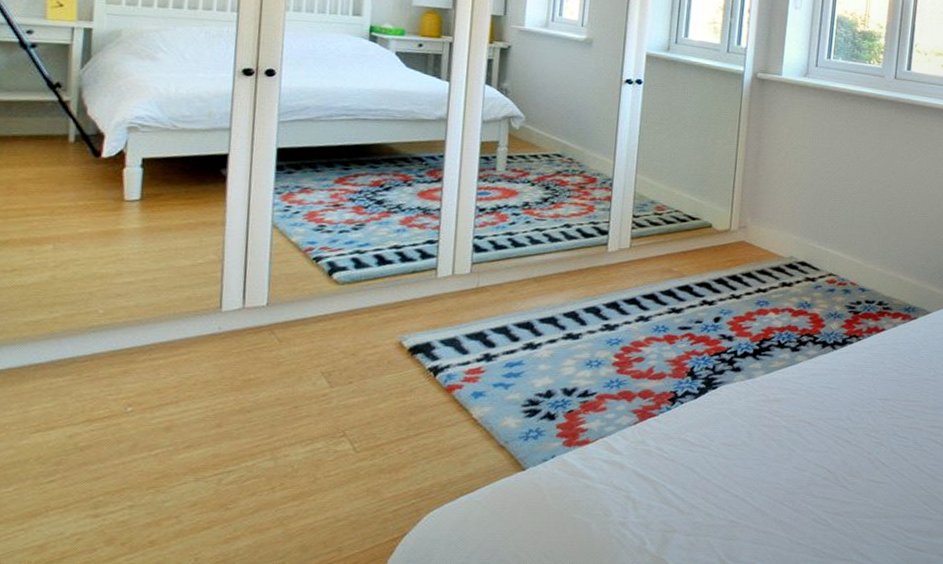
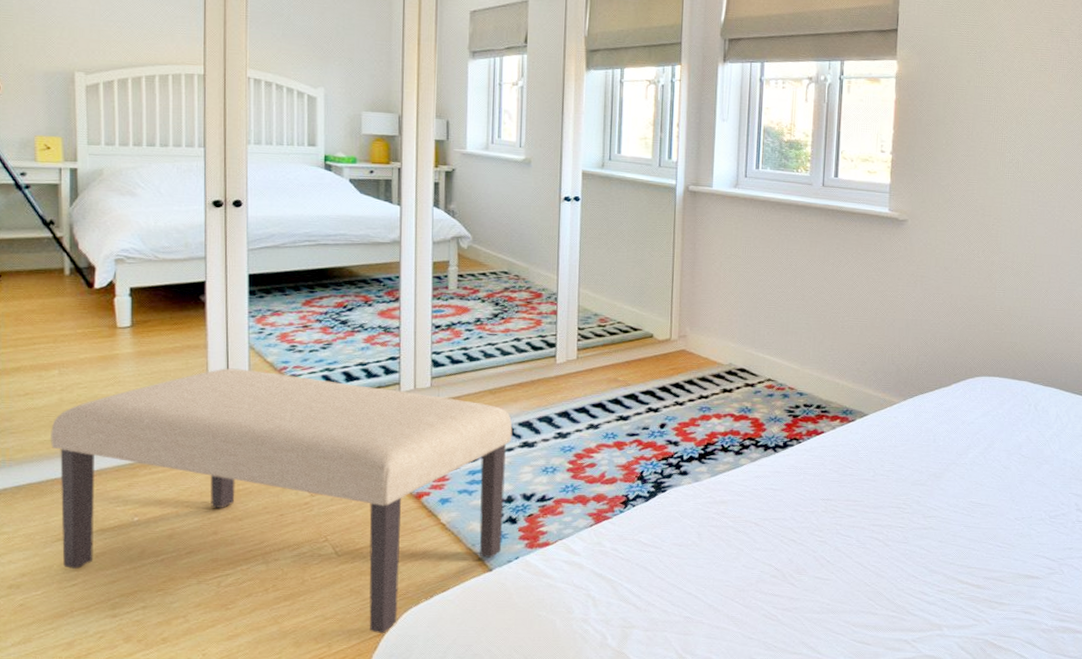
bench: none [37,247,557,538] -> present [51,368,513,634]

